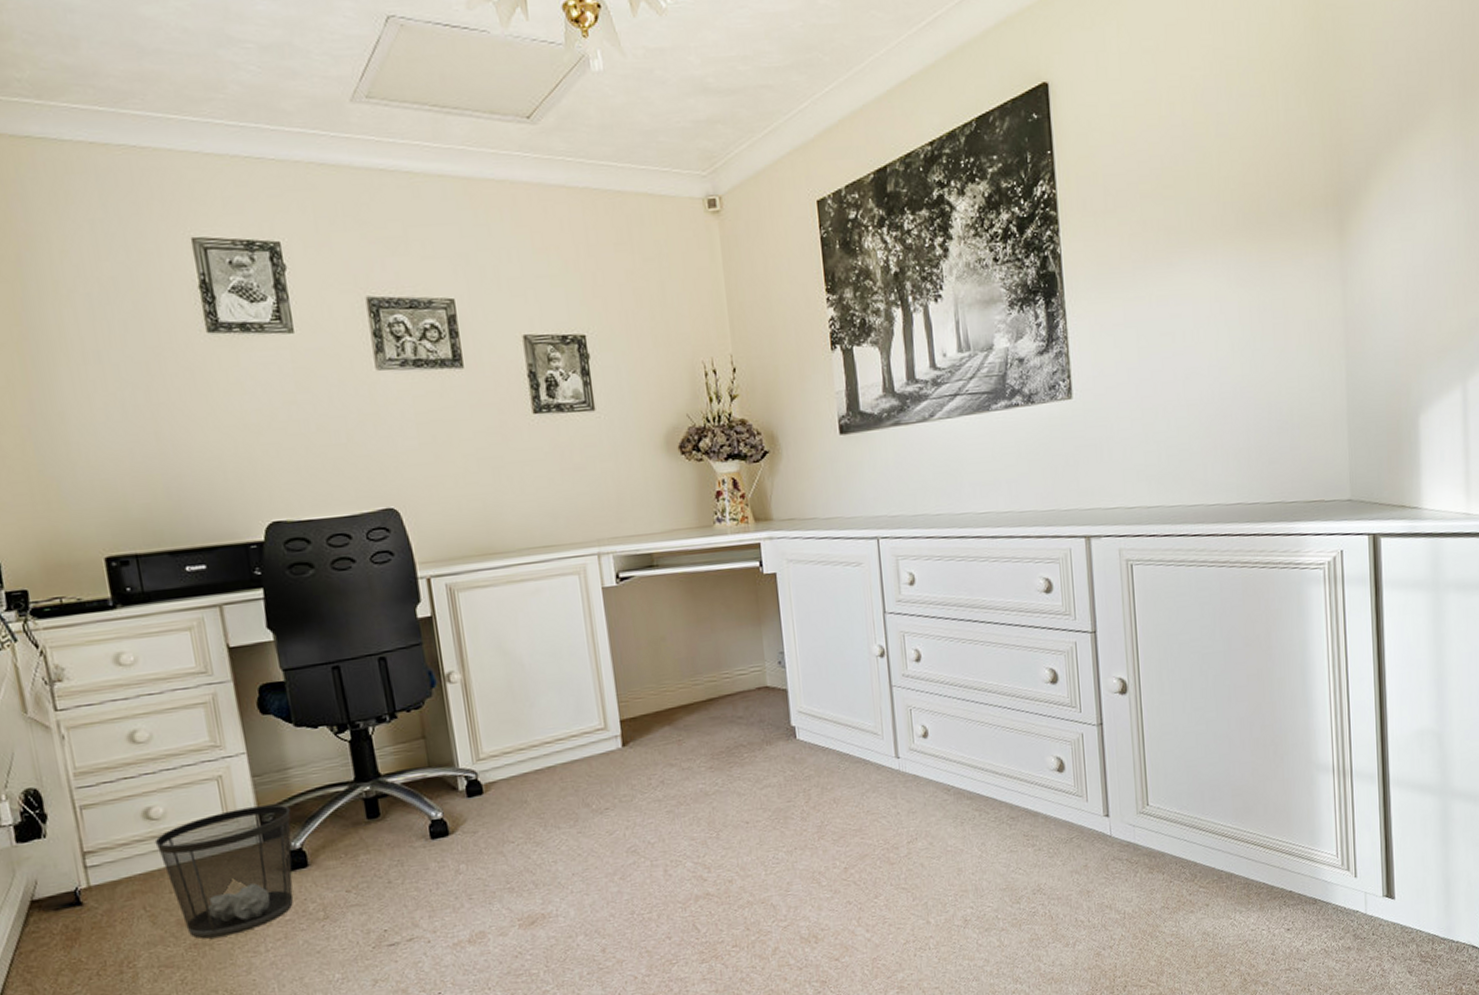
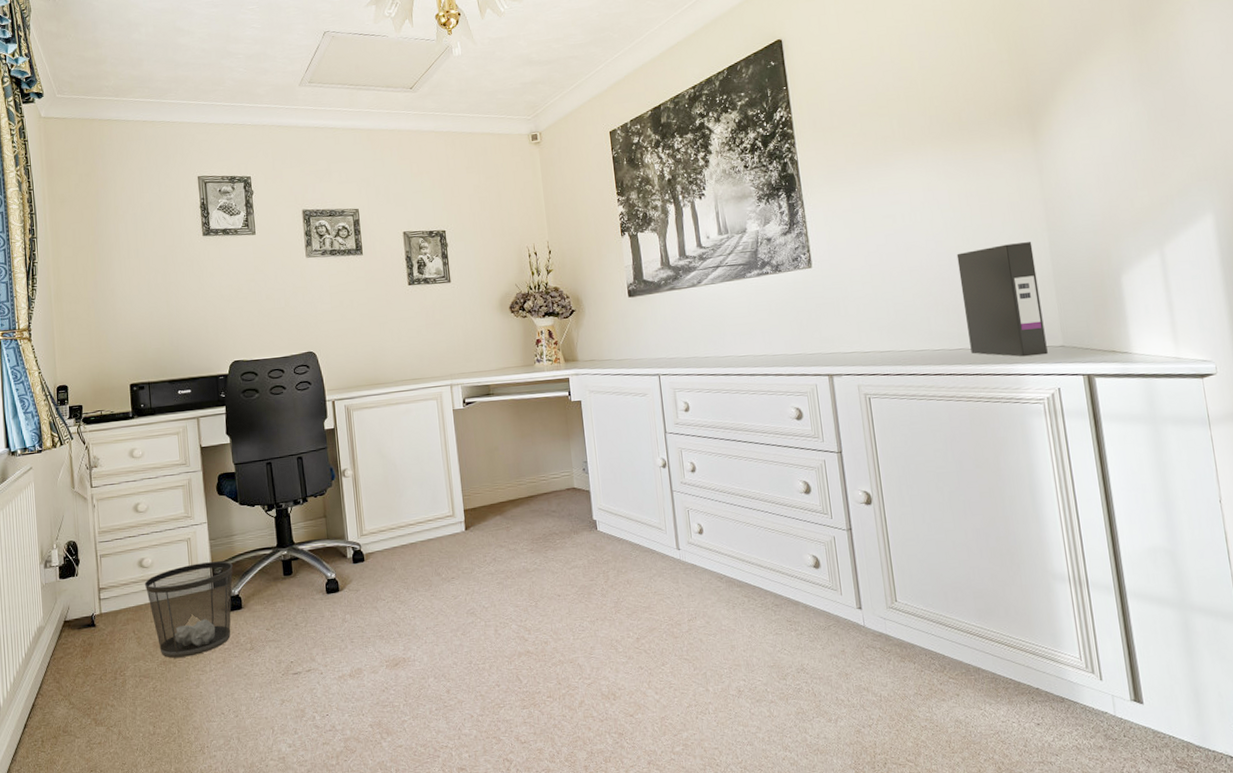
binder: none [1242,371,1333,514] -> present [956,242,1048,357]

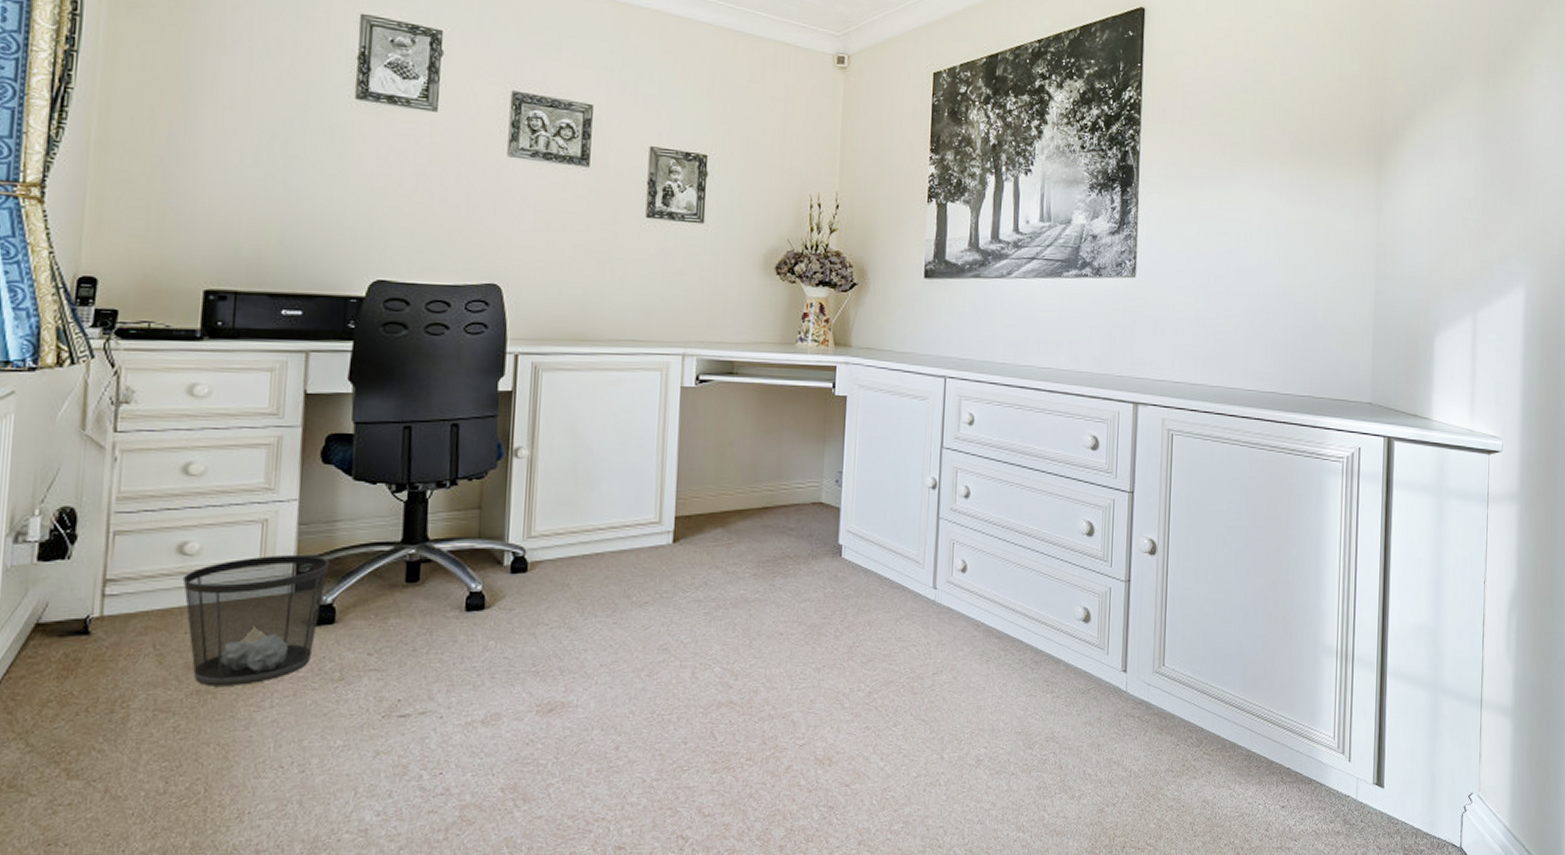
binder: present [956,242,1048,357] -> none [1282,285,1359,410]

